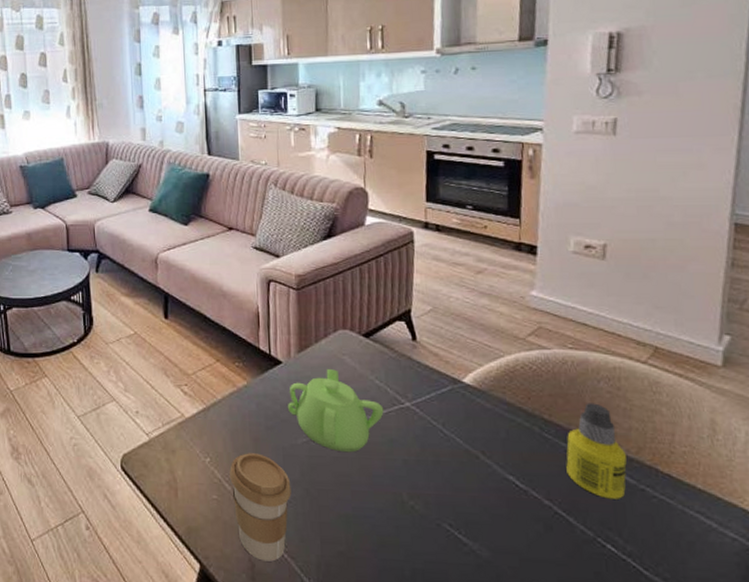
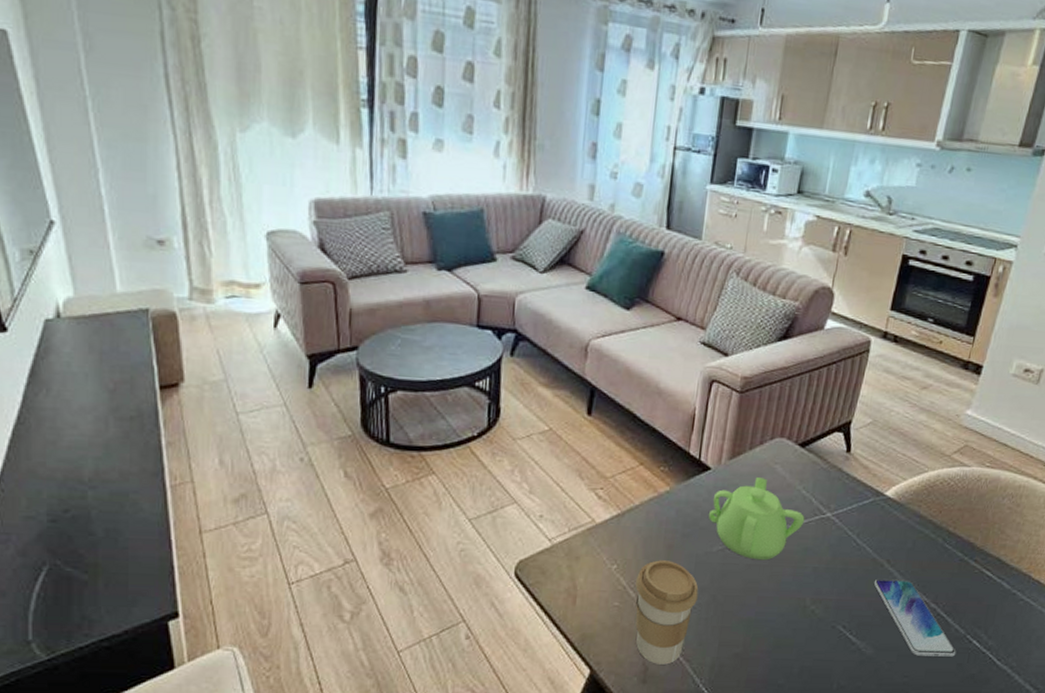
smartphone: none [472,472,590,564] -> present [873,578,957,657]
bottle: present [566,403,627,499] -> none [956,517,1009,602]

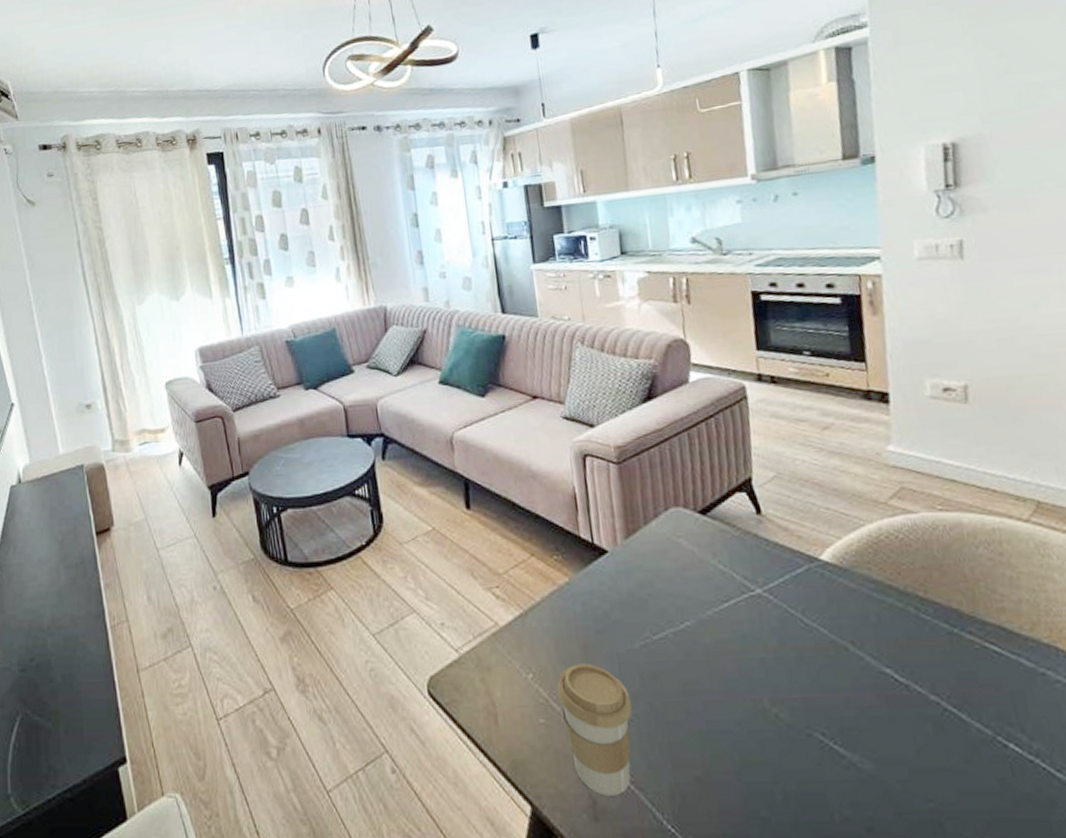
teapot: present [709,478,805,561] -> none [618,555,732,655]
smartphone: present [873,578,957,657] -> none [842,665,991,770]

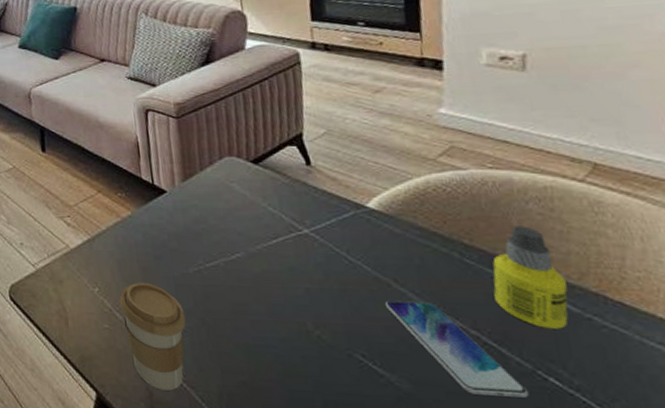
smartphone: none [842,665,991,770] -> present [384,300,530,398]
bottle: none [947,573,1024,688] -> present [492,226,568,329]

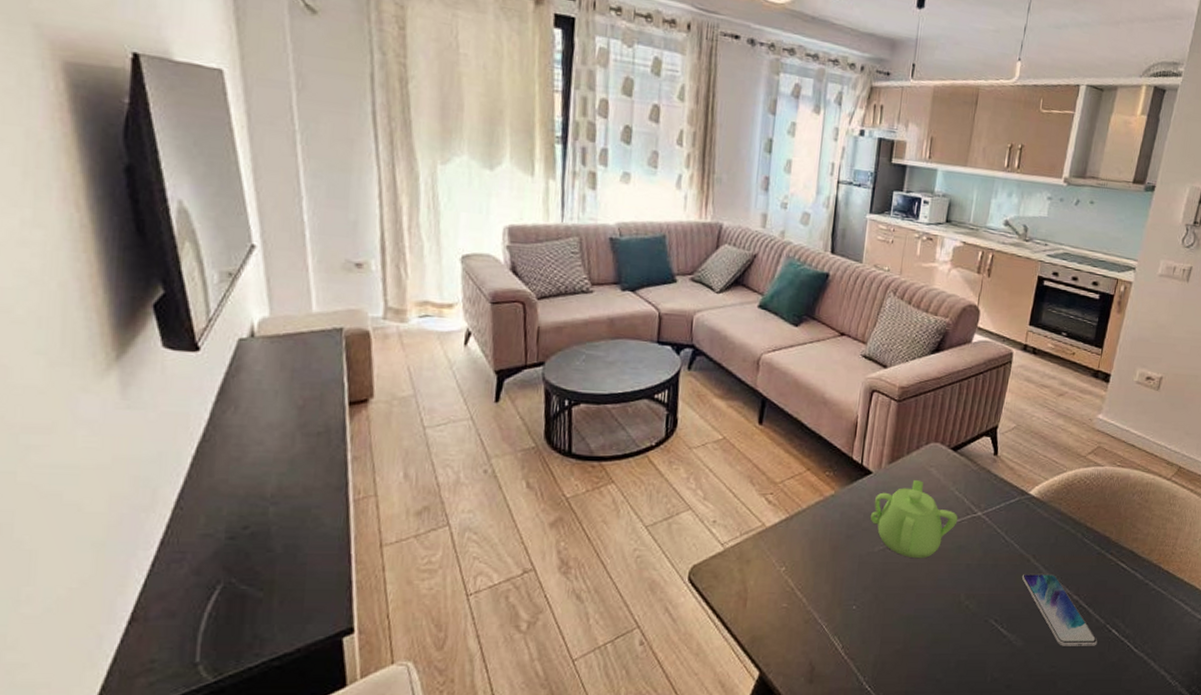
coffee cup: present [119,283,186,391] -> none [802,561,862,664]
teapot: none [175,197,281,282] -> present [871,480,958,559]
bottle: present [492,226,568,329] -> none [1095,513,1141,592]

